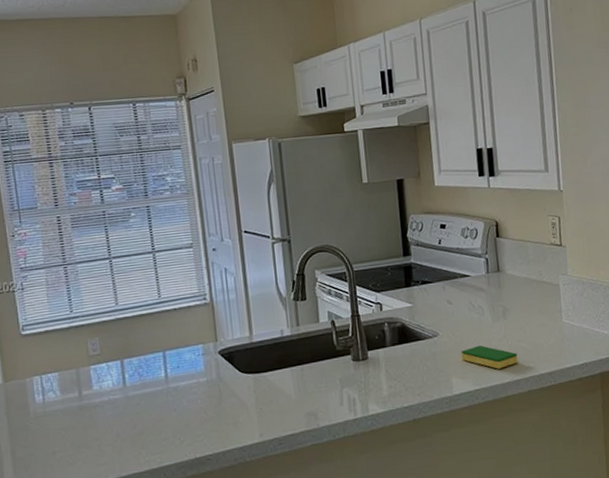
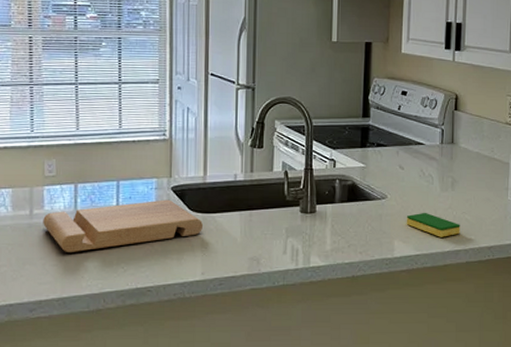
cutting board: none [93,364,255,430] -> present [43,199,203,252]

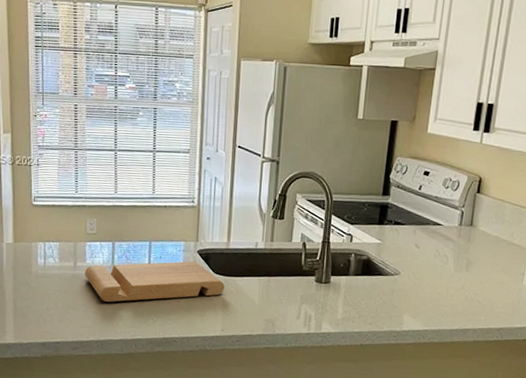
dish sponge: present [406,212,460,237] -> none [417,290,471,316]

